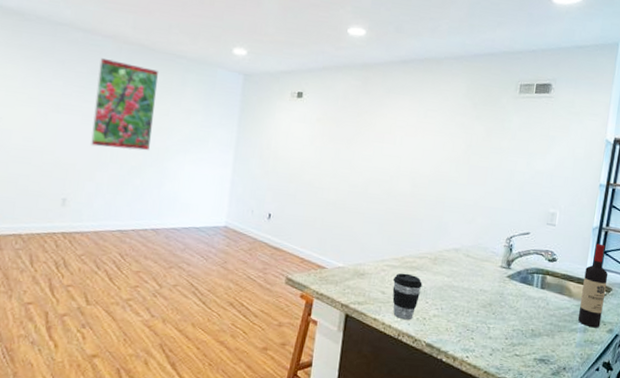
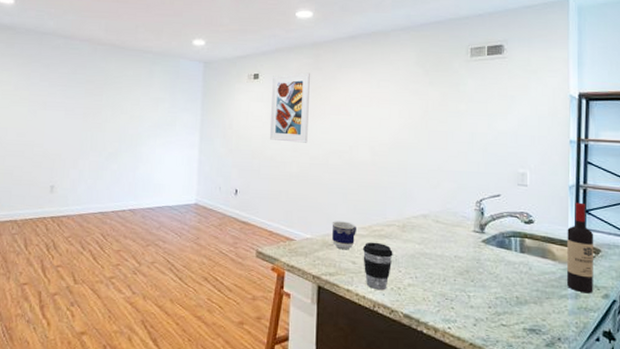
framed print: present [91,57,159,151] -> none [73,59,129,138]
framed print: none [309,95,357,170] -> present [269,72,310,143]
cup: none [364,250,389,280] -> present [332,221,356,250]

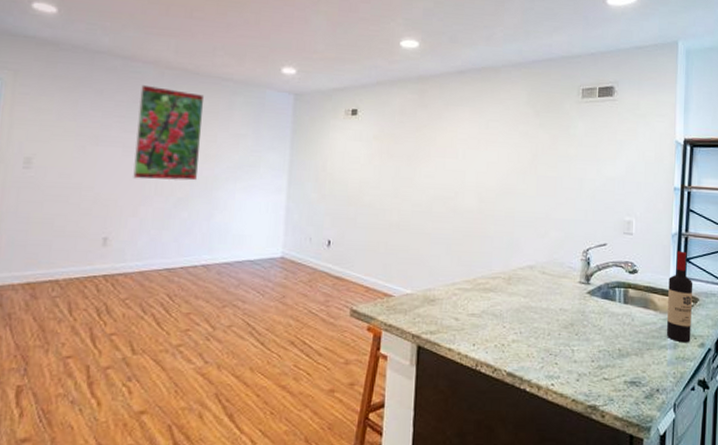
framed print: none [73,59,129,138] -> present [133,84,205,181]
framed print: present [269,72,310,143] -> none [367,109,414,188]
cup: present [332,221,356,250] -> none [434,274,460,306]
coffee cup: present [363,242,393,291] -> none [466,296,498,348]

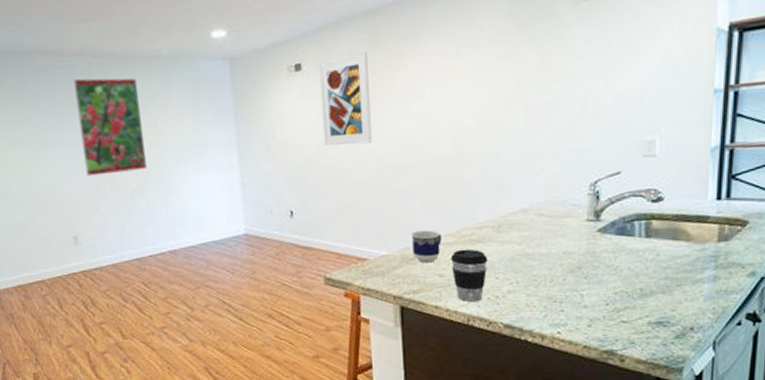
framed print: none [367,109,414,188] -> present [319,51,372,146]
cup: none [434,274,460,306] -> present [411,230,441,263]
coffee cup: none [466,296,498,348] -> present [451,249,488,302]
wine bottle: present [666,251,693,343] -> none [702,167,741,274]

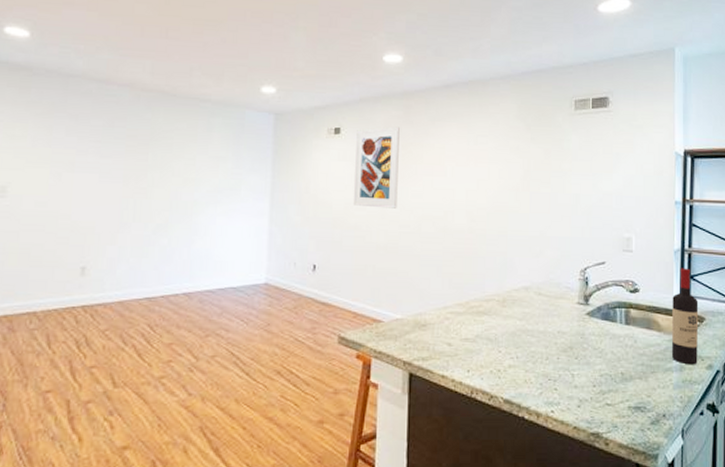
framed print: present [73,78,148,177] -> none [110,108,182,207]
cup: present [411,230,441,263] -> none [425,297,452,331]
coffee cup: present [451,249,488,302] -> none [459,320,492,374]
wine bottle: none [702,167,741,274] -> present [671,268,699,365]

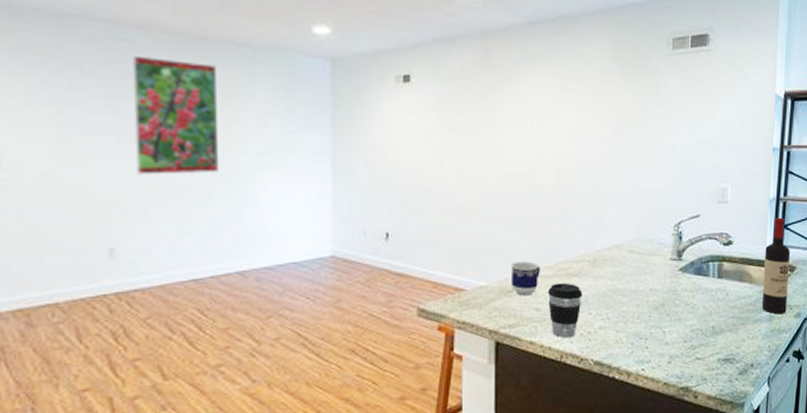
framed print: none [110,108,182,207] -> present [133,55,220,175]
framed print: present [353,126,400,209] -> none [428,72,479,166]
cup: none [425,297,452,331] -> present [510,261,540,296]
coffee cup: none [459,320,492,374] -> present [548,282,583,338]

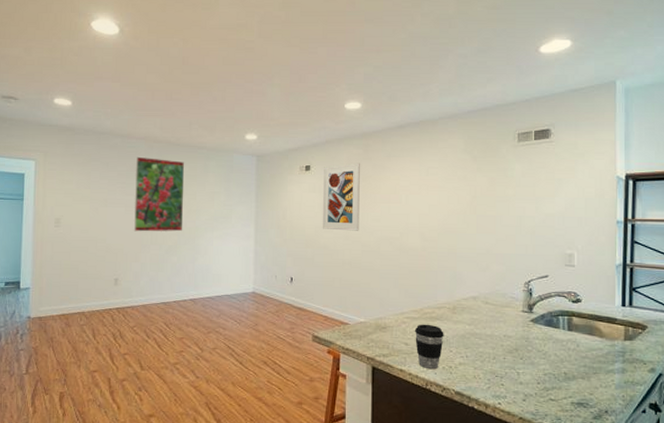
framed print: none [428,72,479,166] -> present [322,163,360,231]
cup: present [510,261,540,296] -> none [384,305,408,332]
wine bottle: present [761,217,791,315] -> none [613,281,641,368]

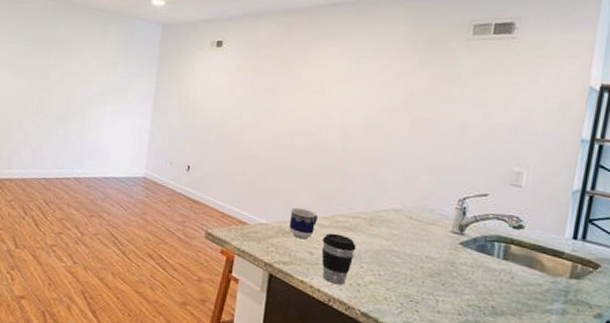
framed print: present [134,156,185,232] -> none [19,14,81,103]
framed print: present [322,163,360,231] -> none [229,42,281,121]
cup: none [384,305,408,332] -> present [289,207,318,240]

